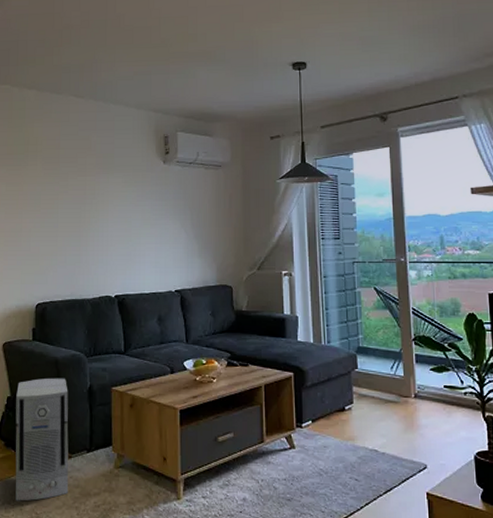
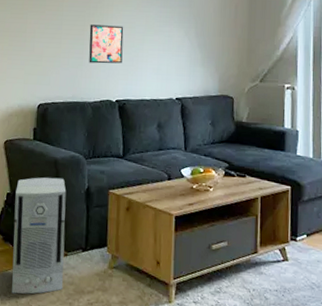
wall art: none [85,221,120,260] -> present [89,24,124,64]

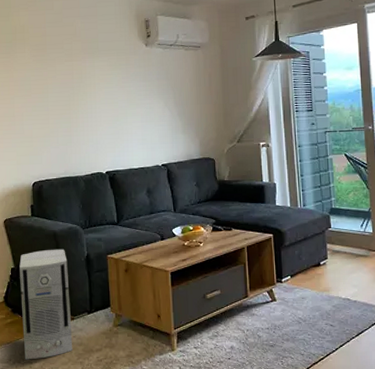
wall art: present [89,24,124,64] -> none [75,102,109,140]

